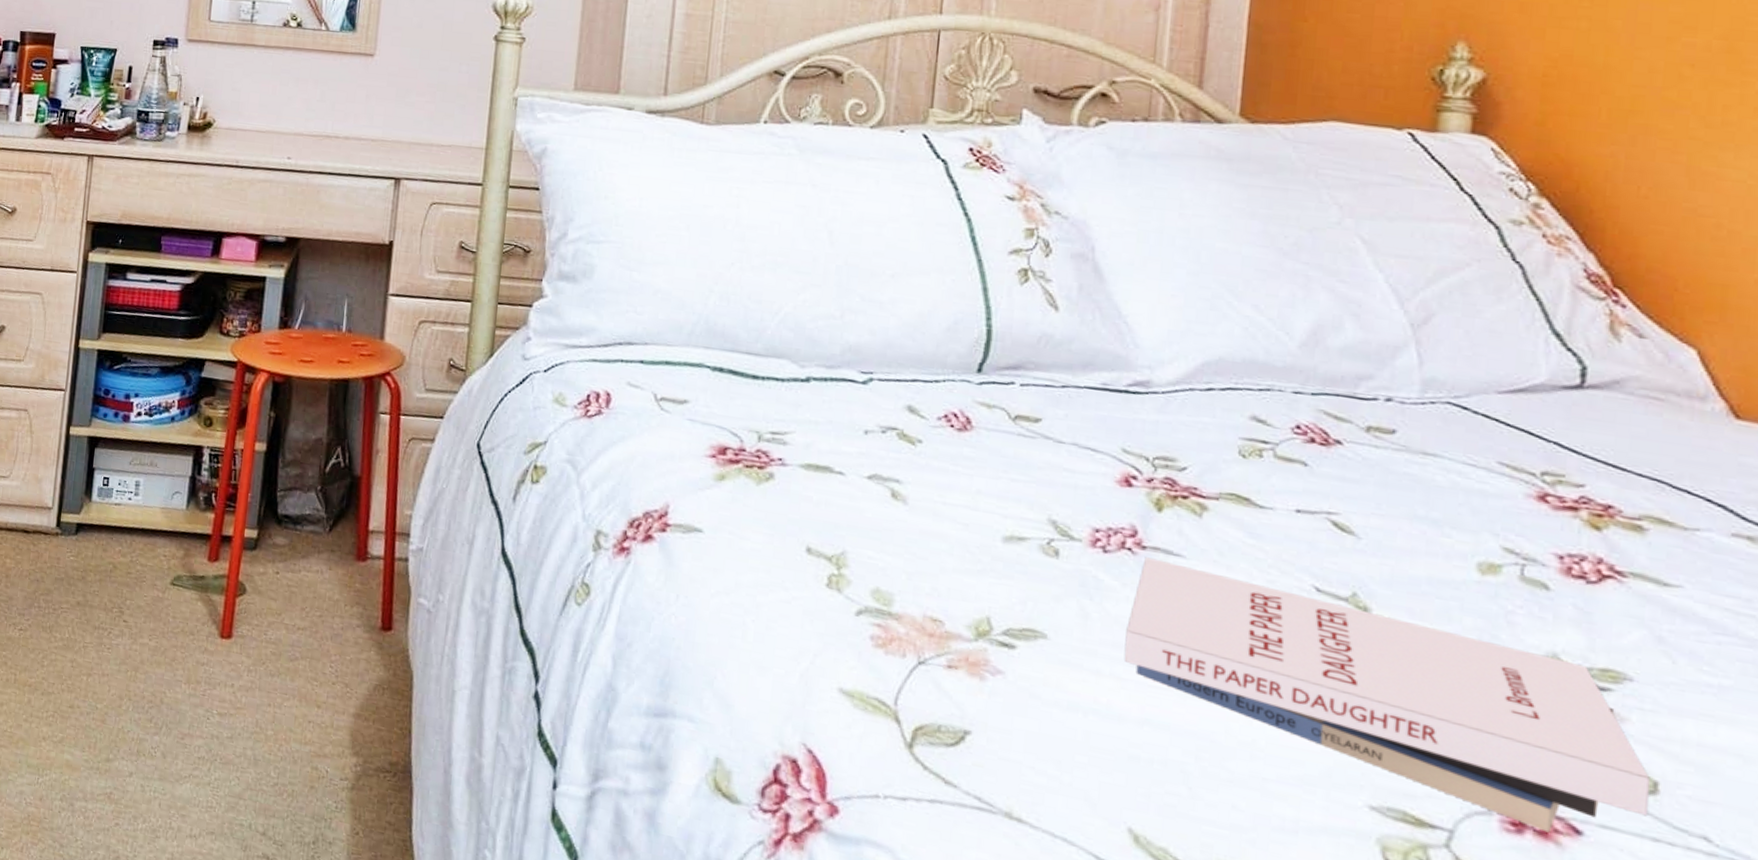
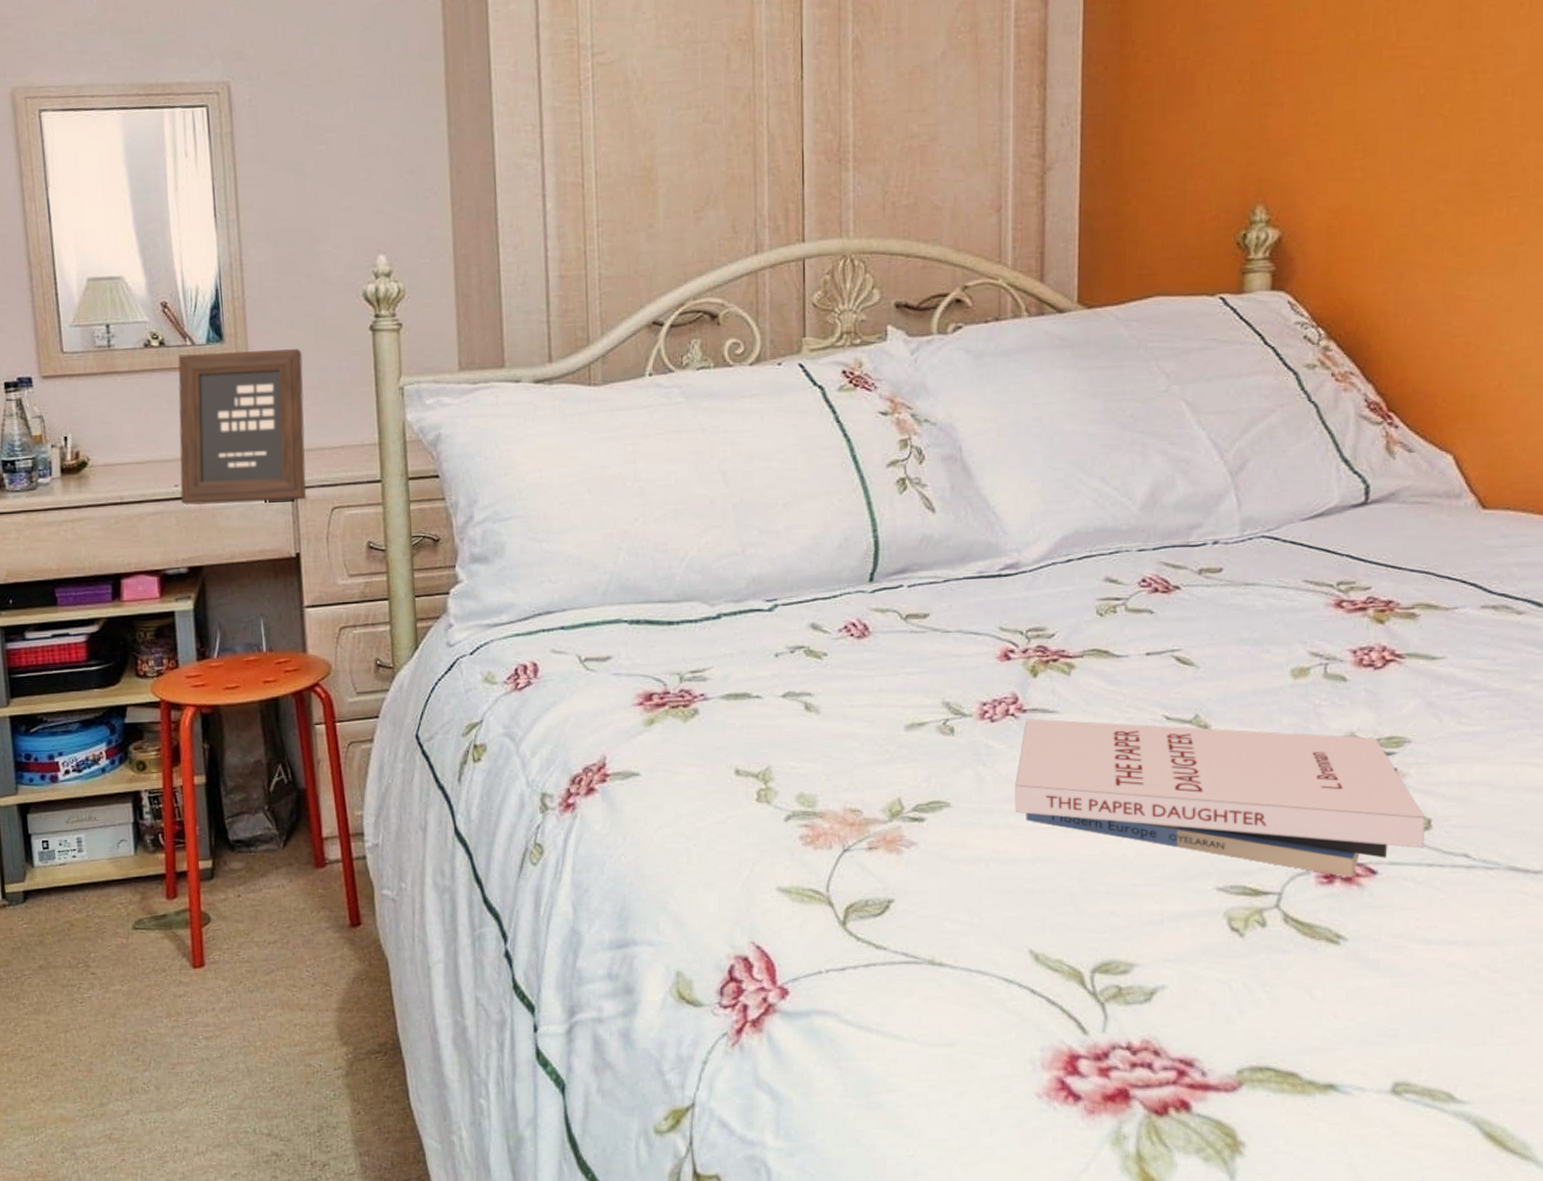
picture frame: none [291,38,427,191] -> present [177,349,306,505]

